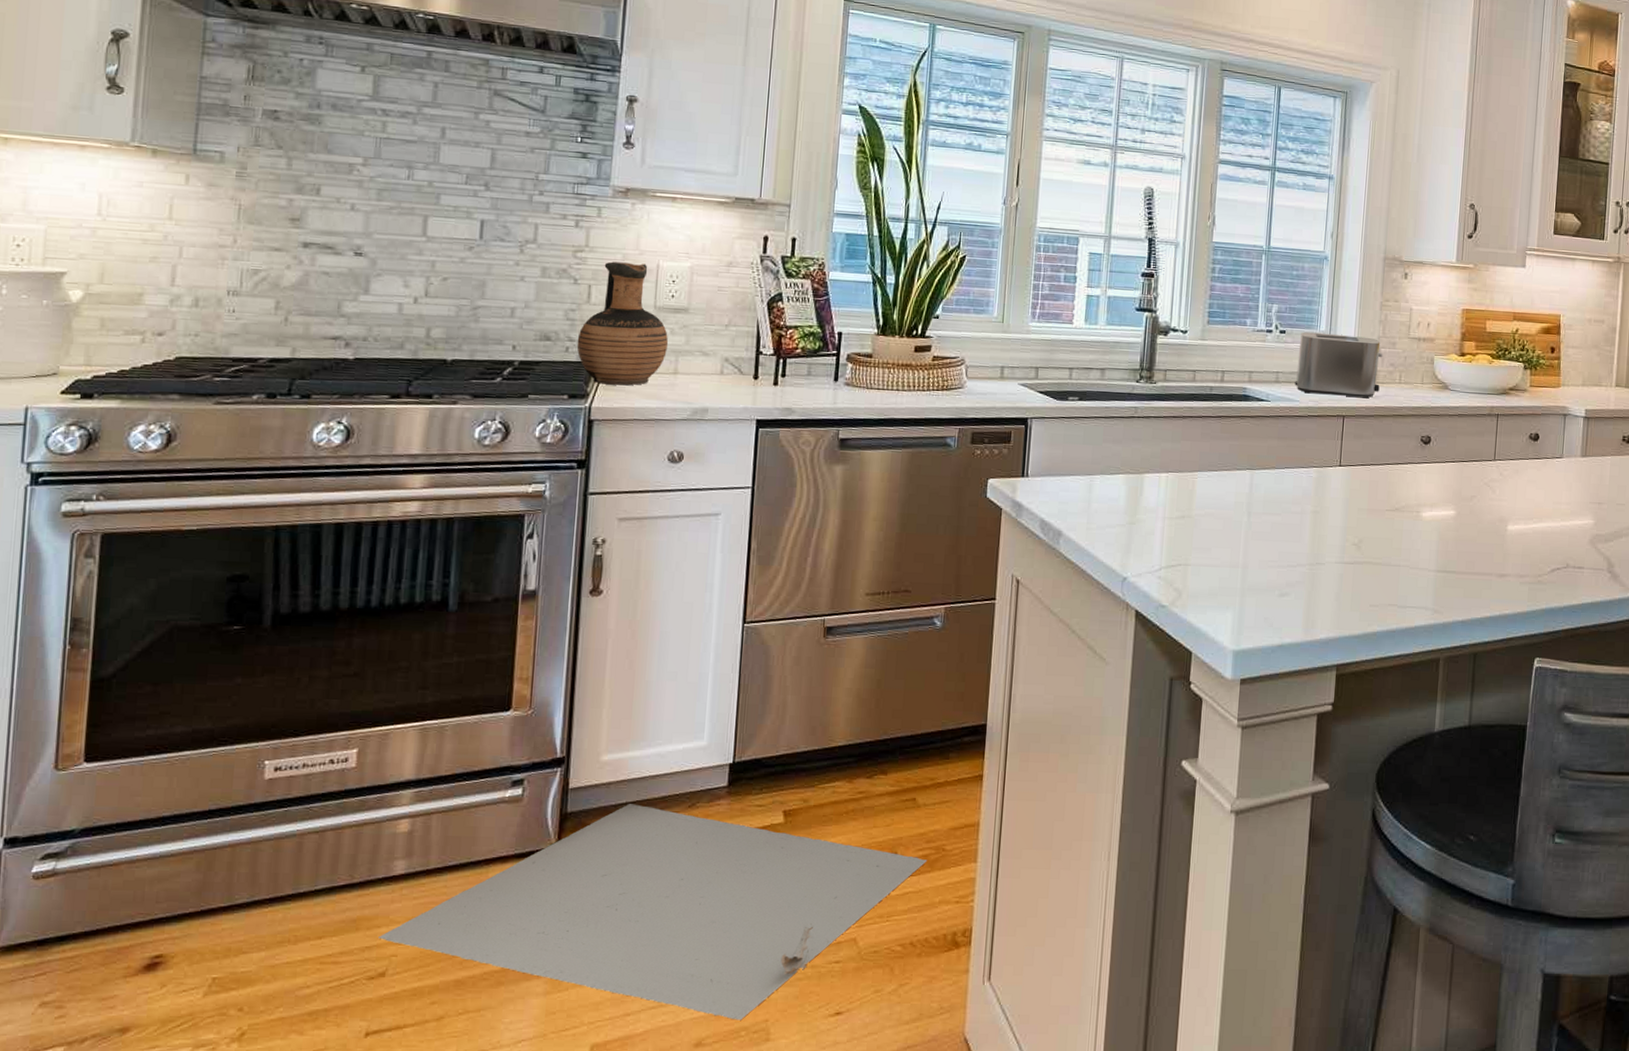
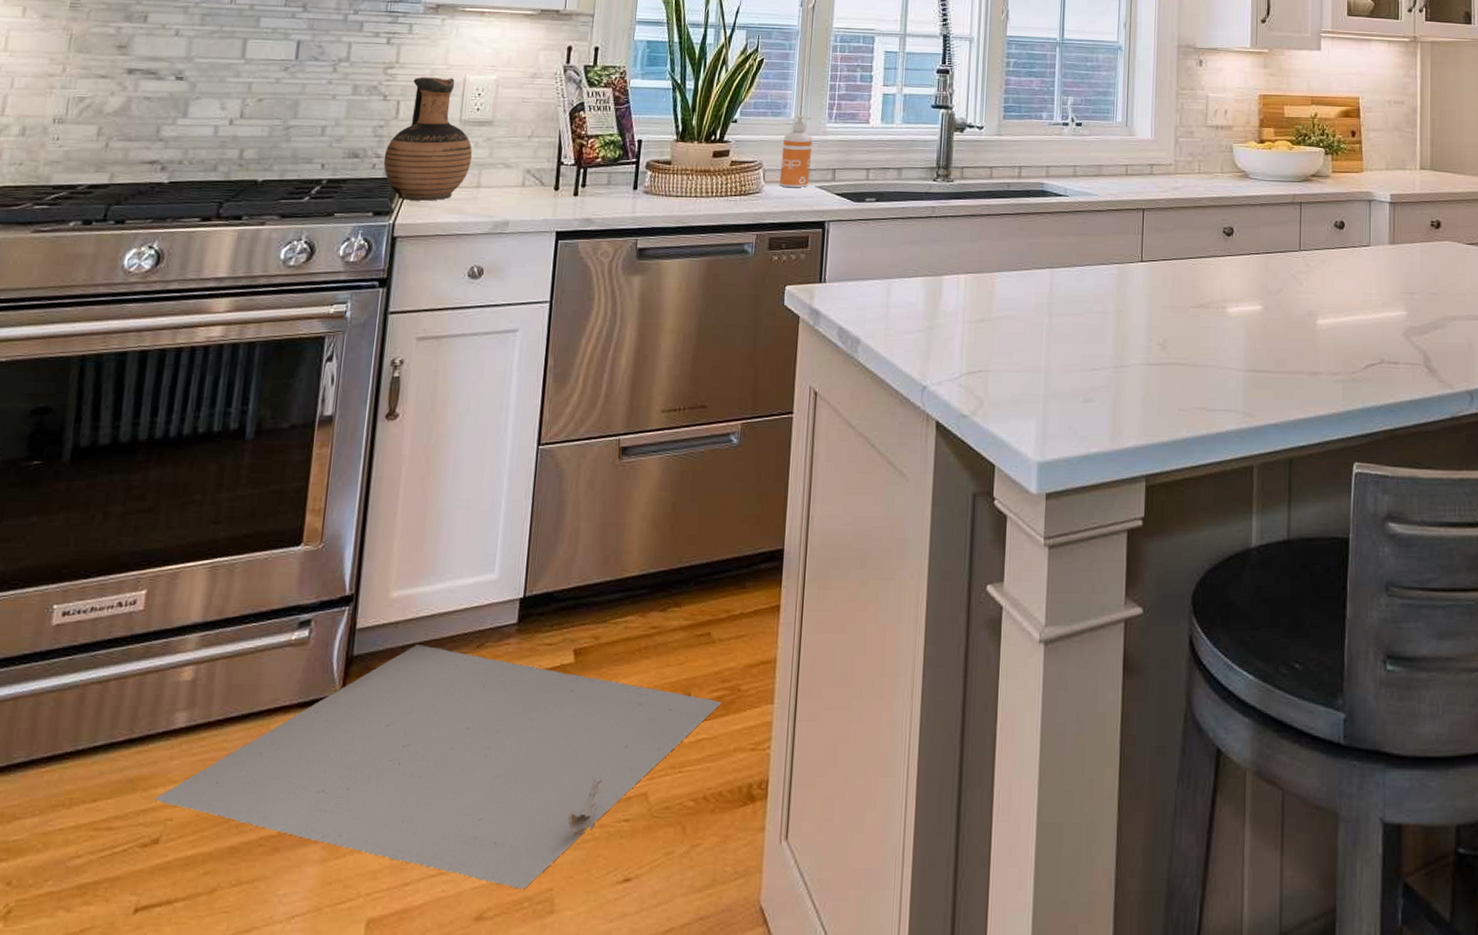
soap dispenser: none [982,313,1015,385] -> present [779,115,812,188]
toaster: present [1295,331,1383,399] -> none [1093,123,1181,190]

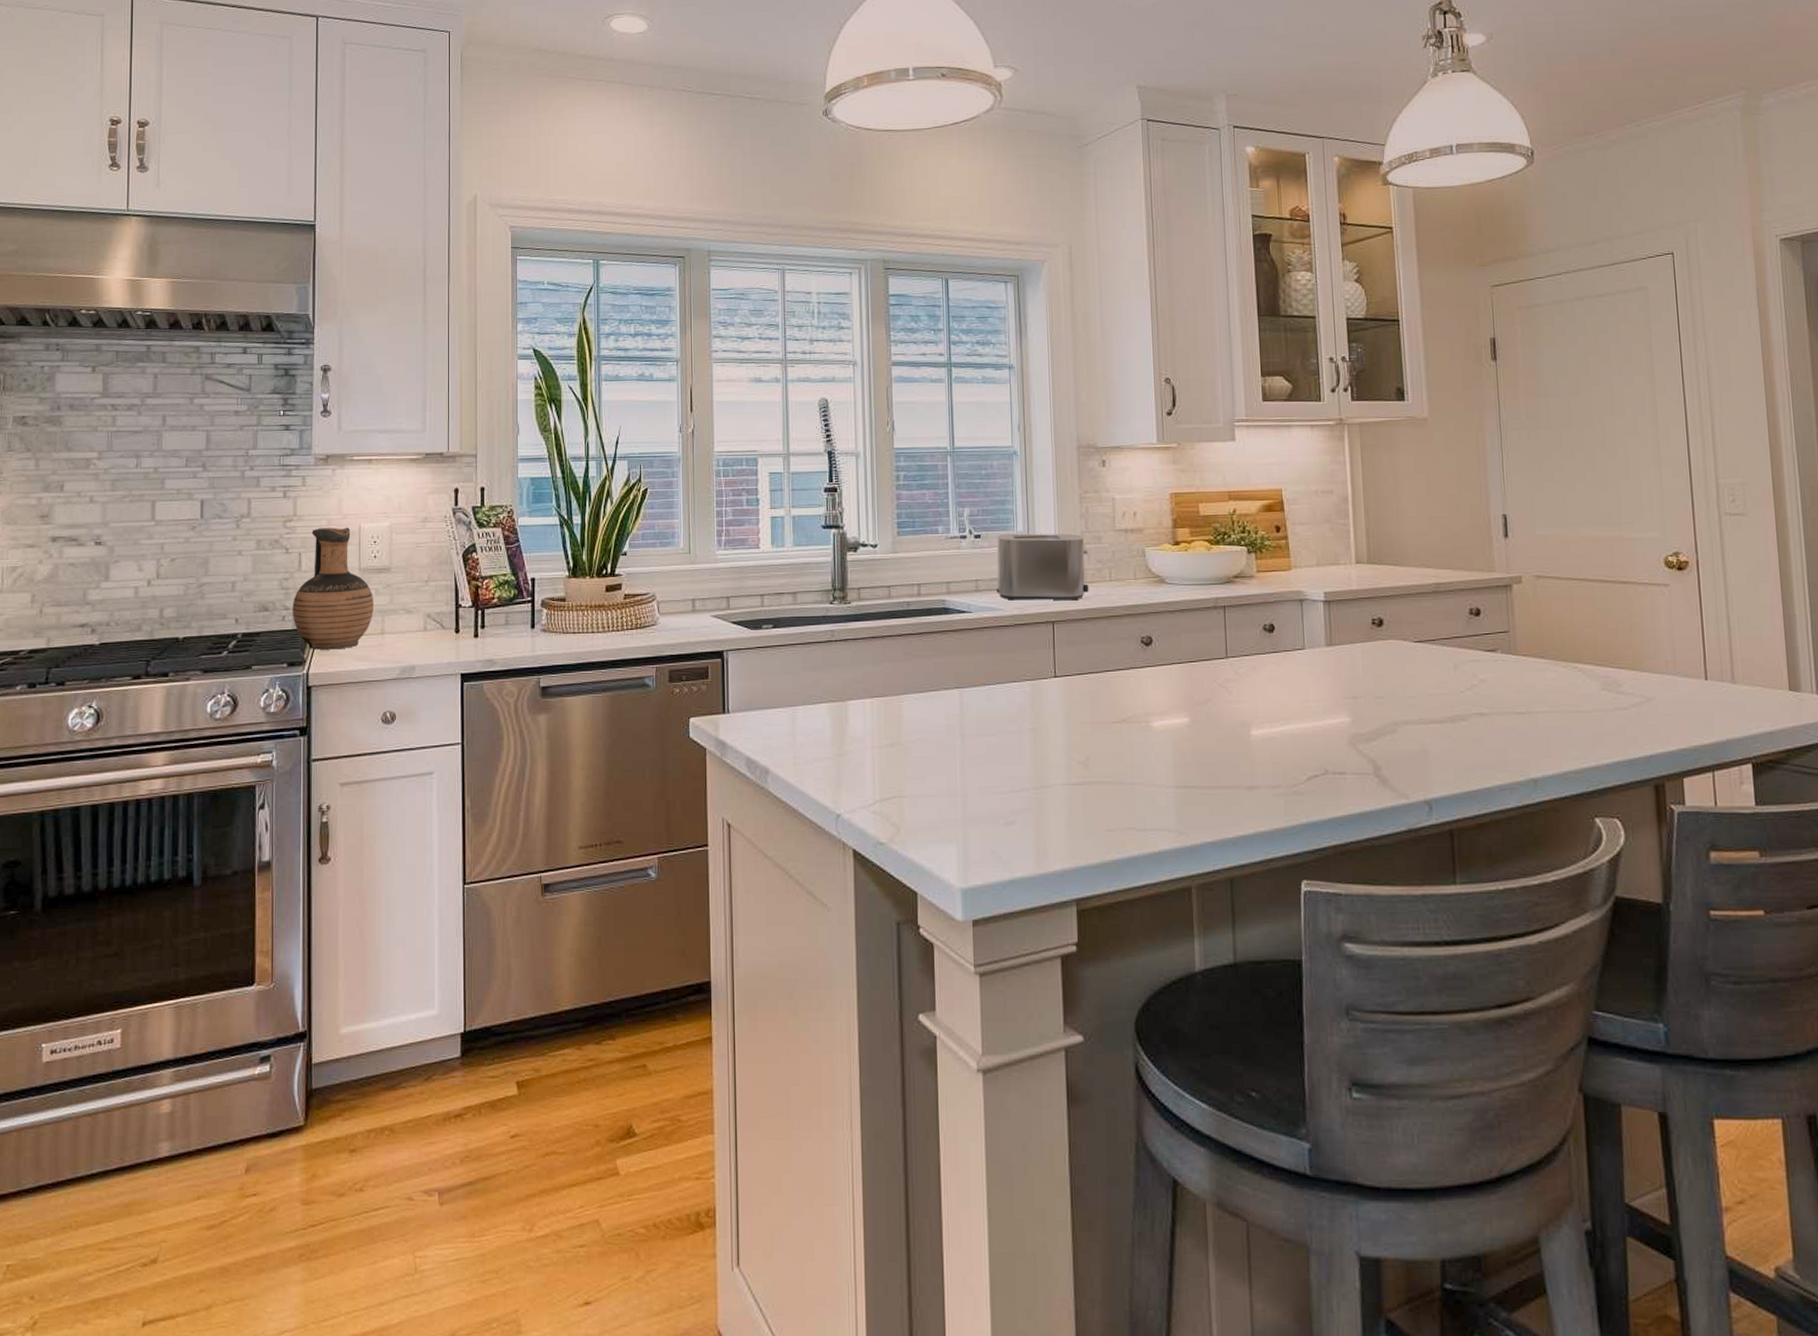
door mat: present [154,645,722,889] -> none [149,1078,664,1311]
soap dispenser: present [779,115,812,188] -> none [674,544,704,619]
toaster: none [1093,123,1181,190] -> present [996,533,1089,601]

